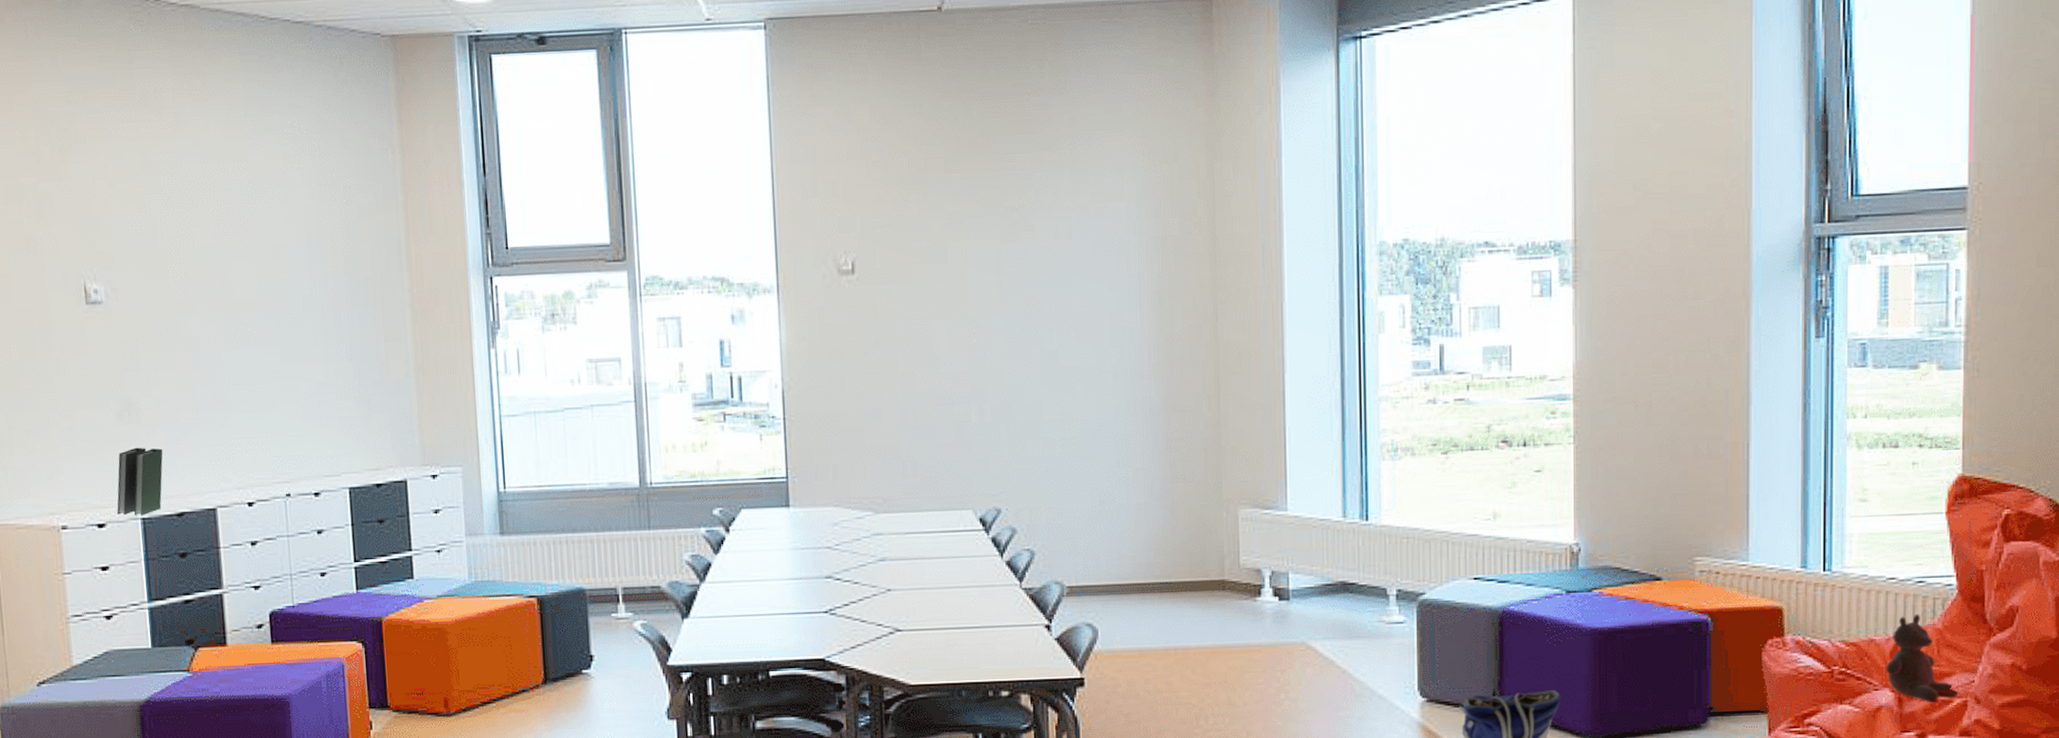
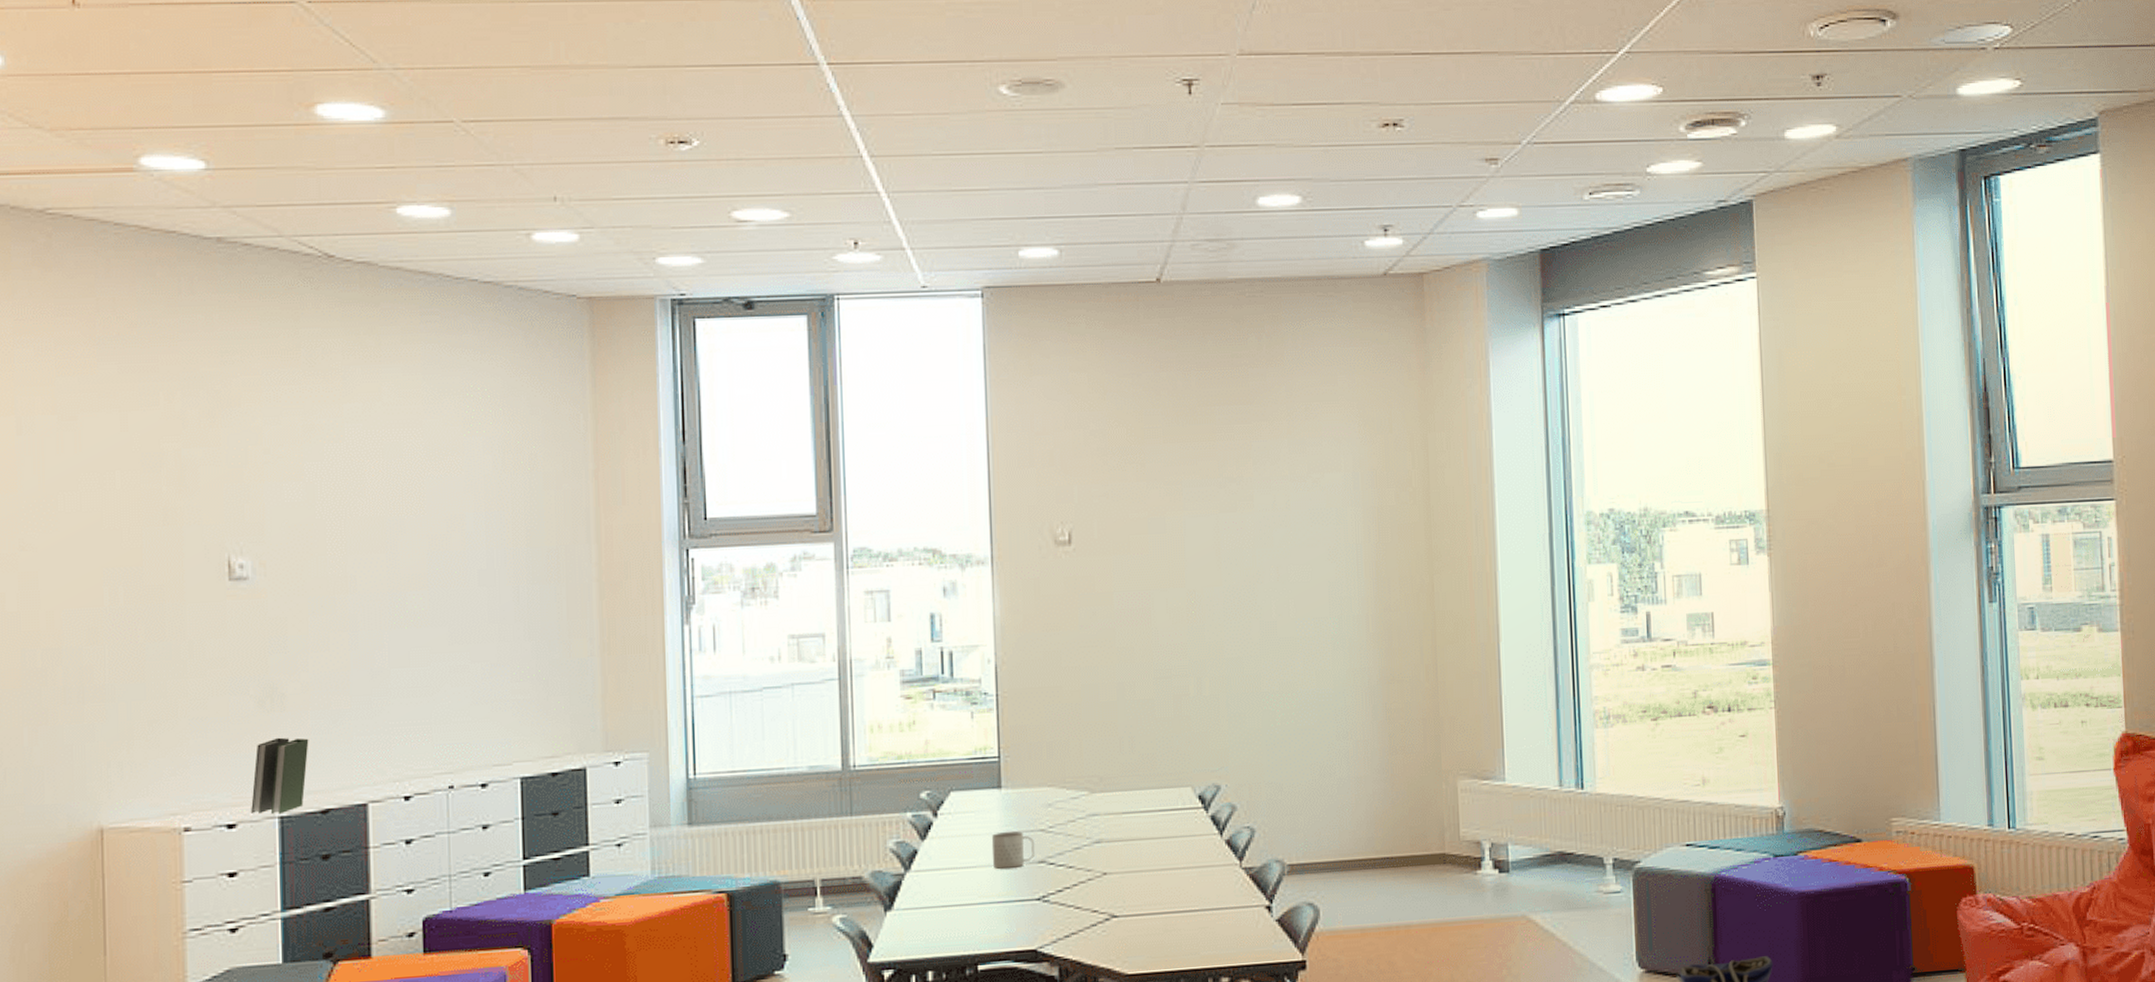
mug: none [780,548,823,582] -> present [991,831,1036,869]
stuffed animal: present [1886,613,1959,702] -> none [2070,868,2136,955]

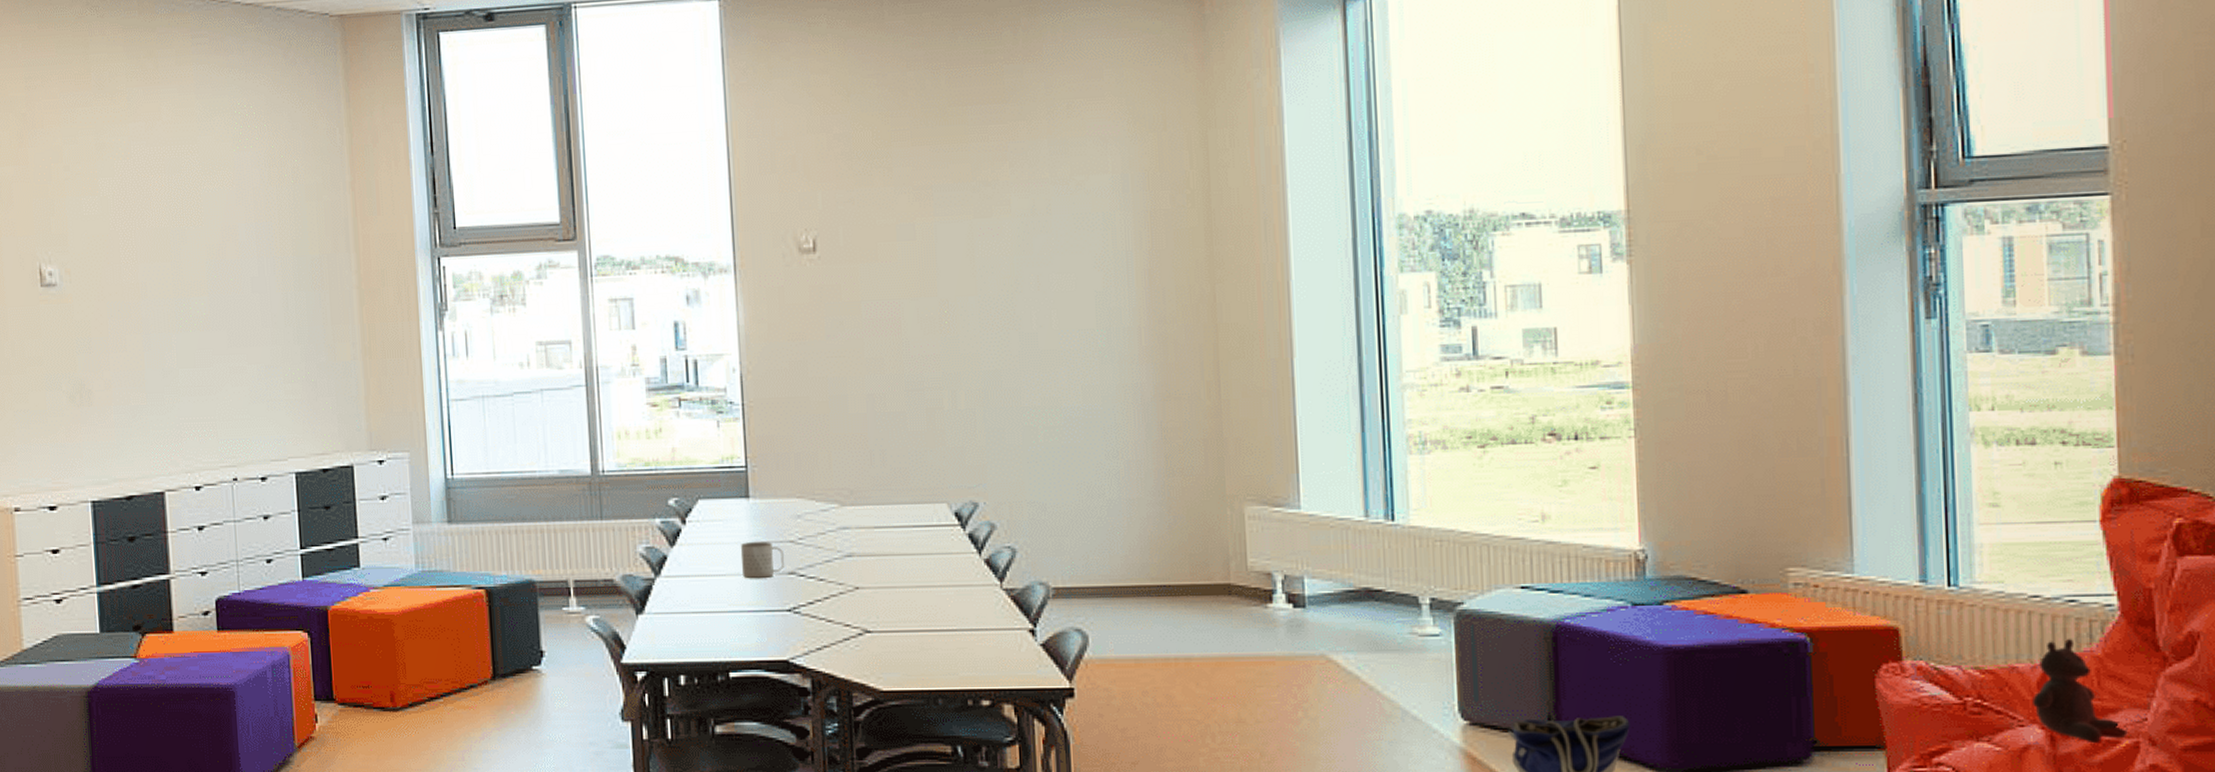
binder: present [251,737,309,815] -> none [68,429,113,499]
stuffed animal: none [2070,868,2136,955] -> present [2032,638,2128,742]

